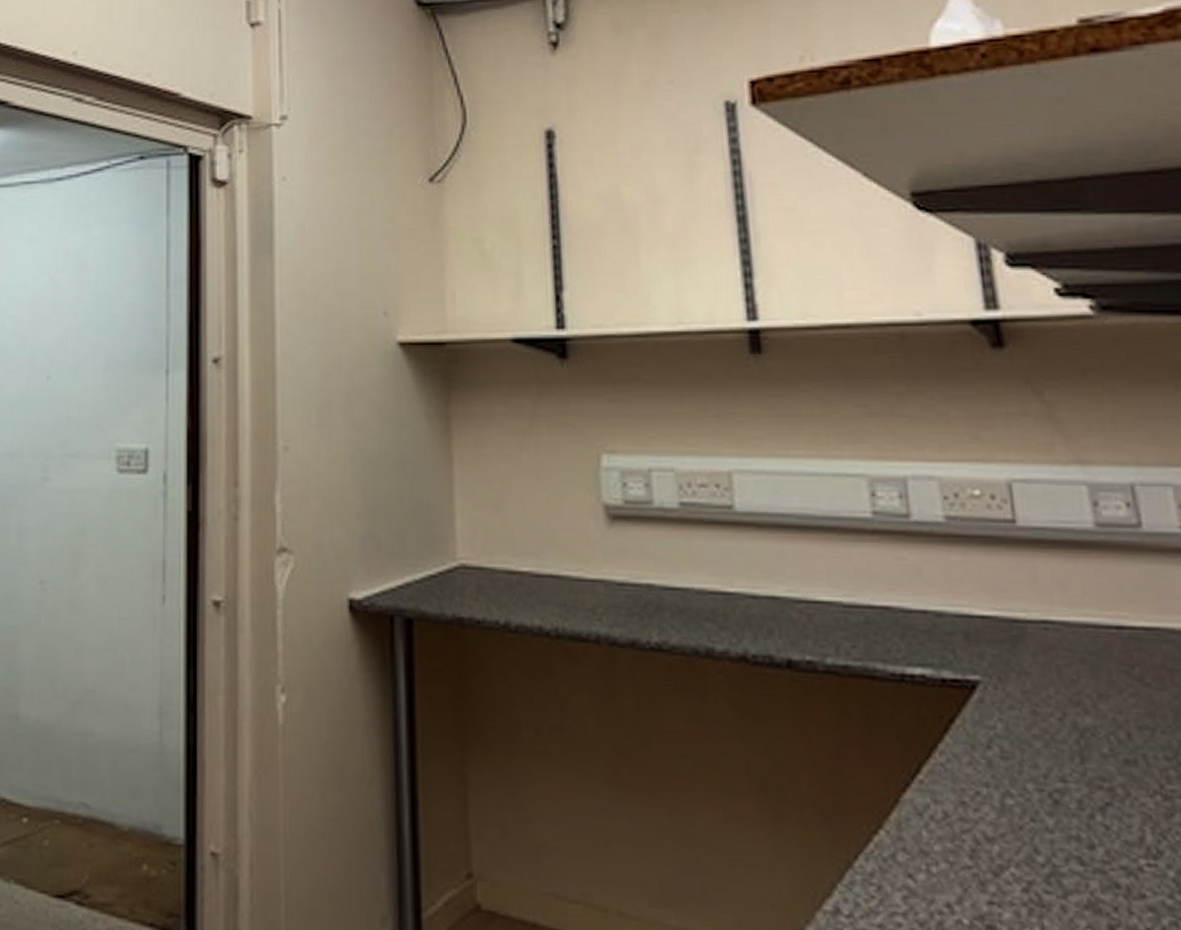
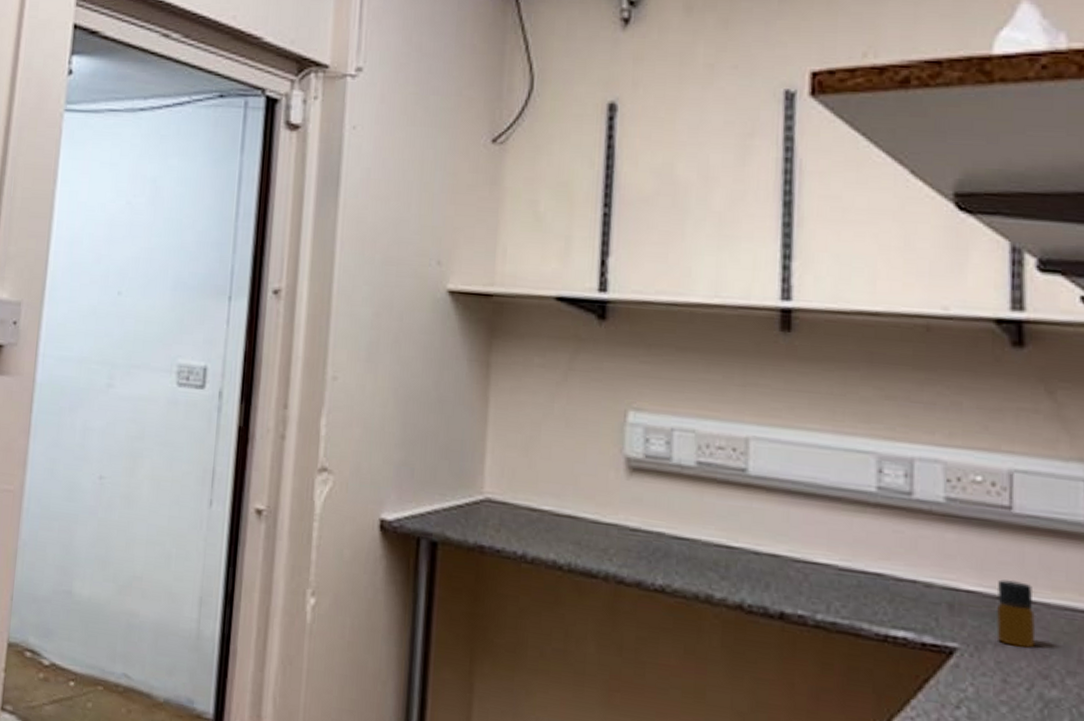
bottle: none [1011,600,1061,674] -> present [996,579,1036,648]

